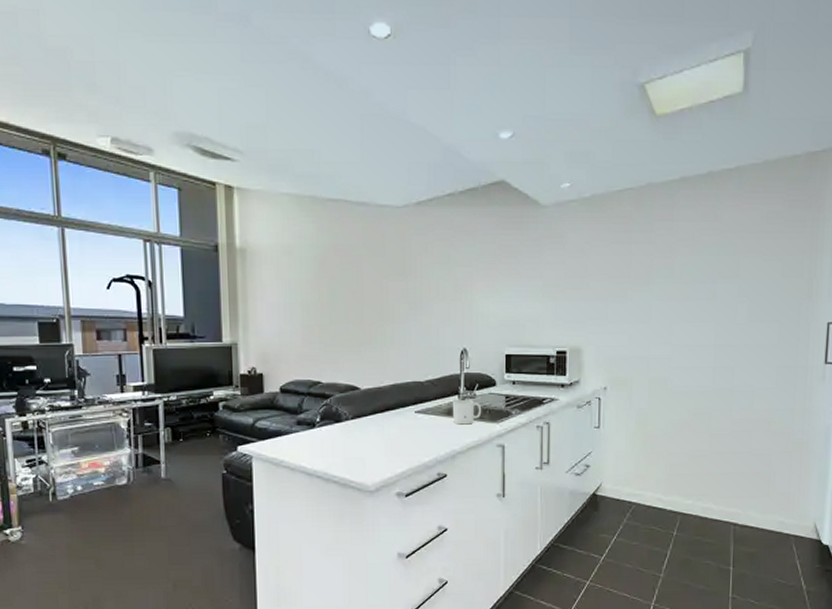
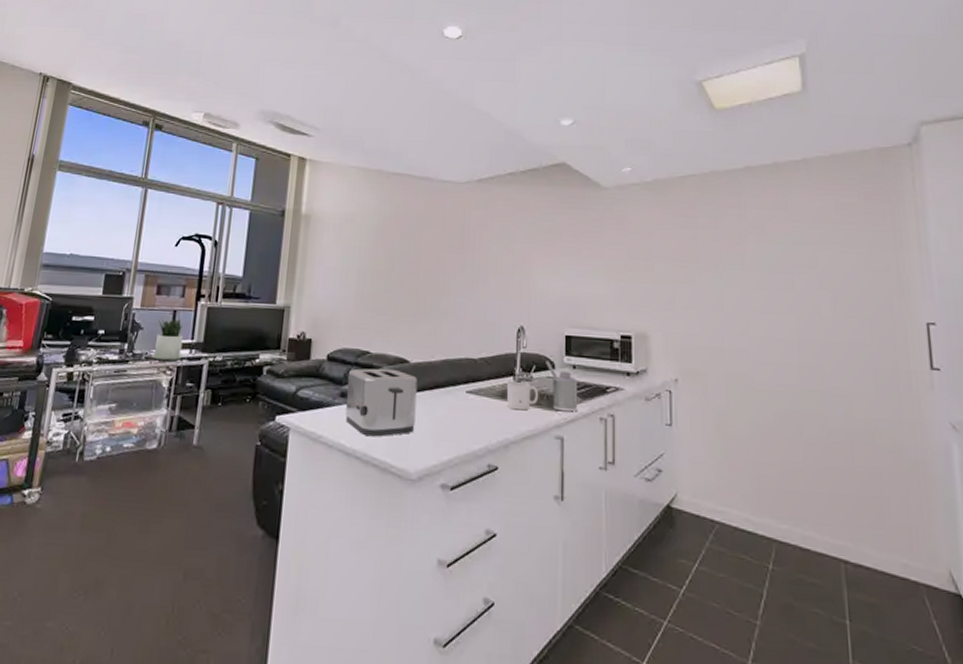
planter: none [104,362,136,404] -> present [151,318,184,361]
toaster: none [302,396,369,458] -> present [345,368,418,437]
soap dispenser: none [488,378,518,423] -> present [546,360,578,412]

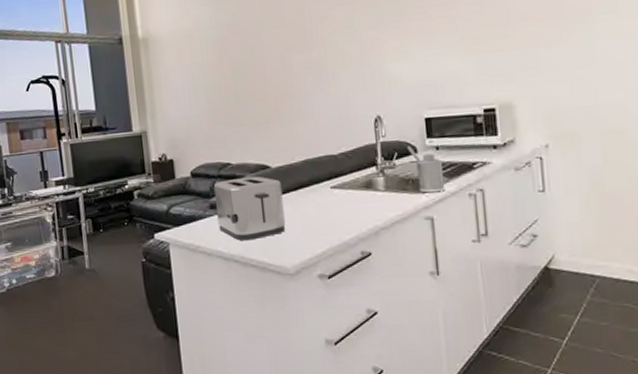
planter: present [151,318,184,361] -> none [28,158,58,200]
mug: present [506,381,539,411] -> none [370,170,404,198]

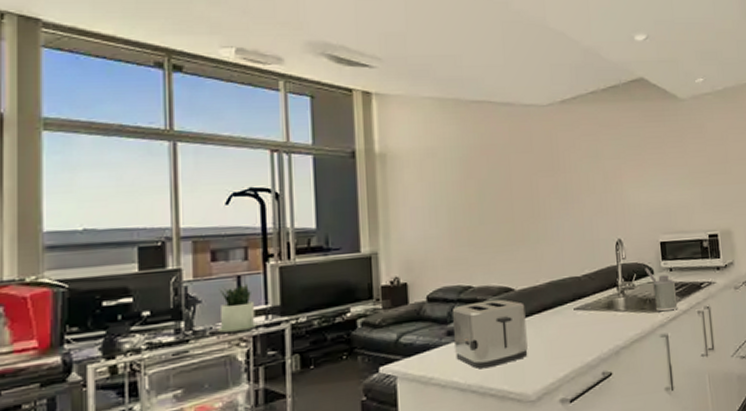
planter: none [28,158,58,200] -> present [218,283,258,334]

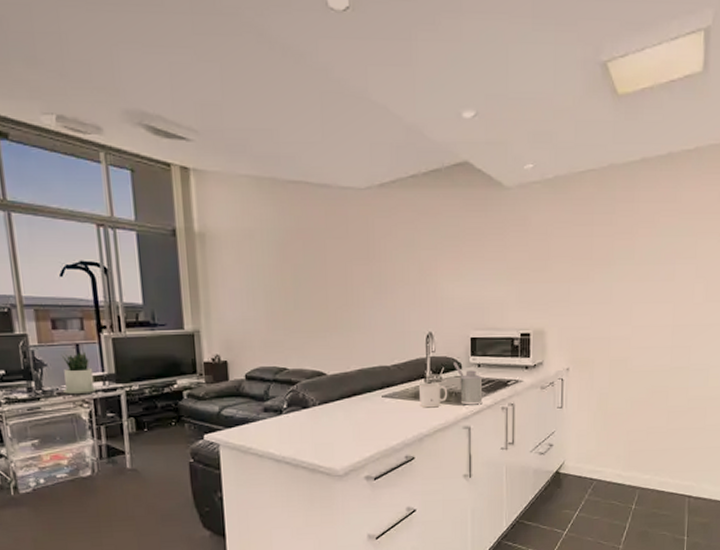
toaster: present [452,299,528,369] -> none [268,382,337,444]
mug: none [611,291,642,318] -> present [418,382,448,408]

